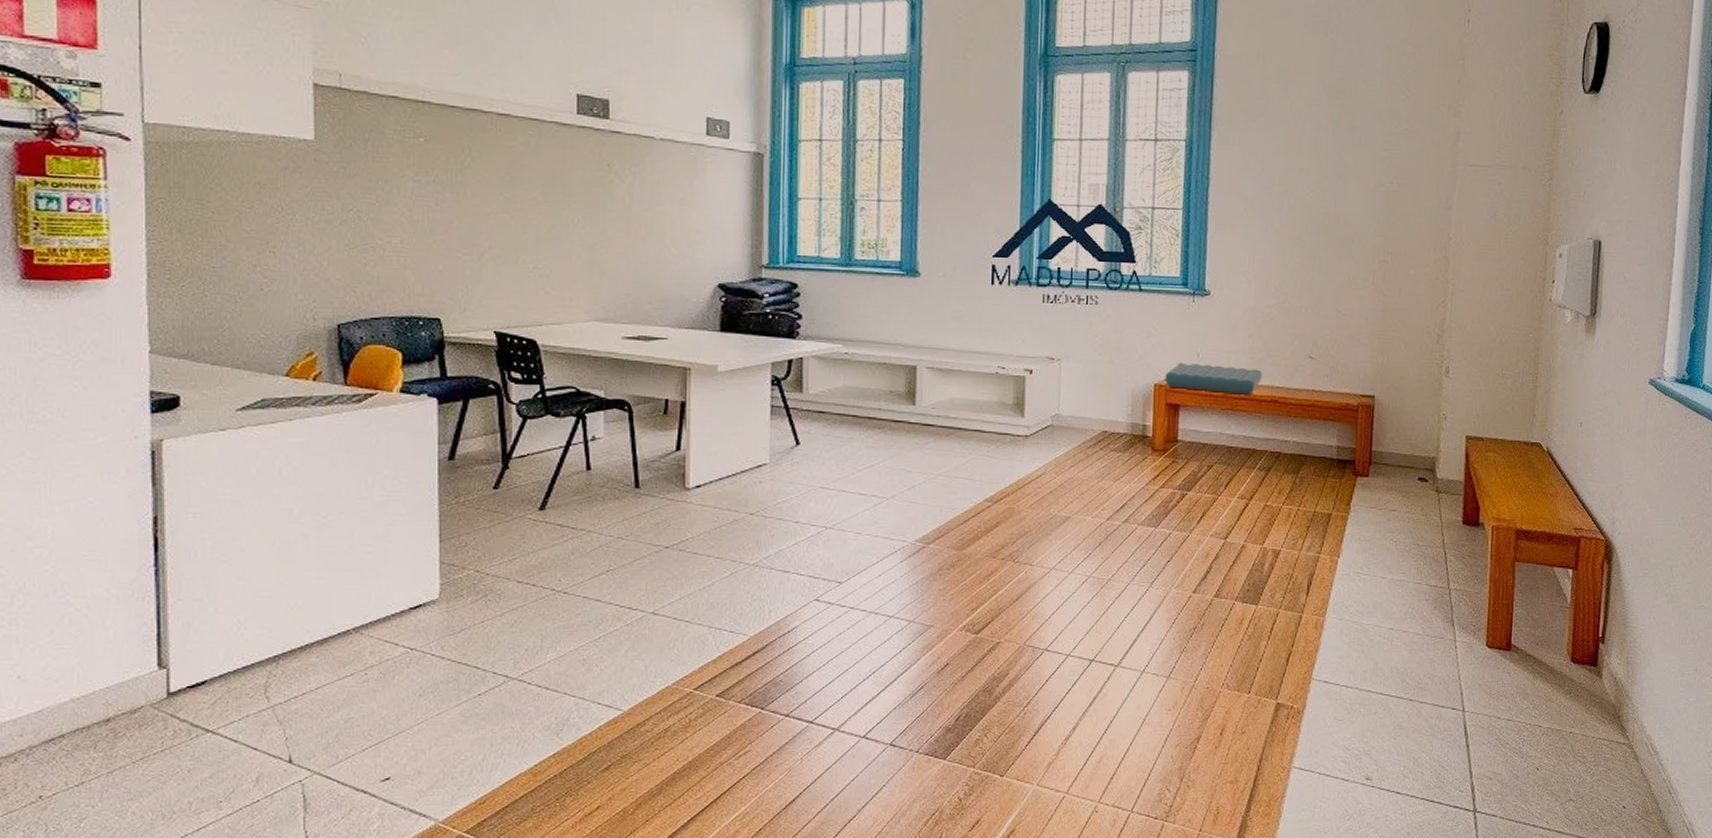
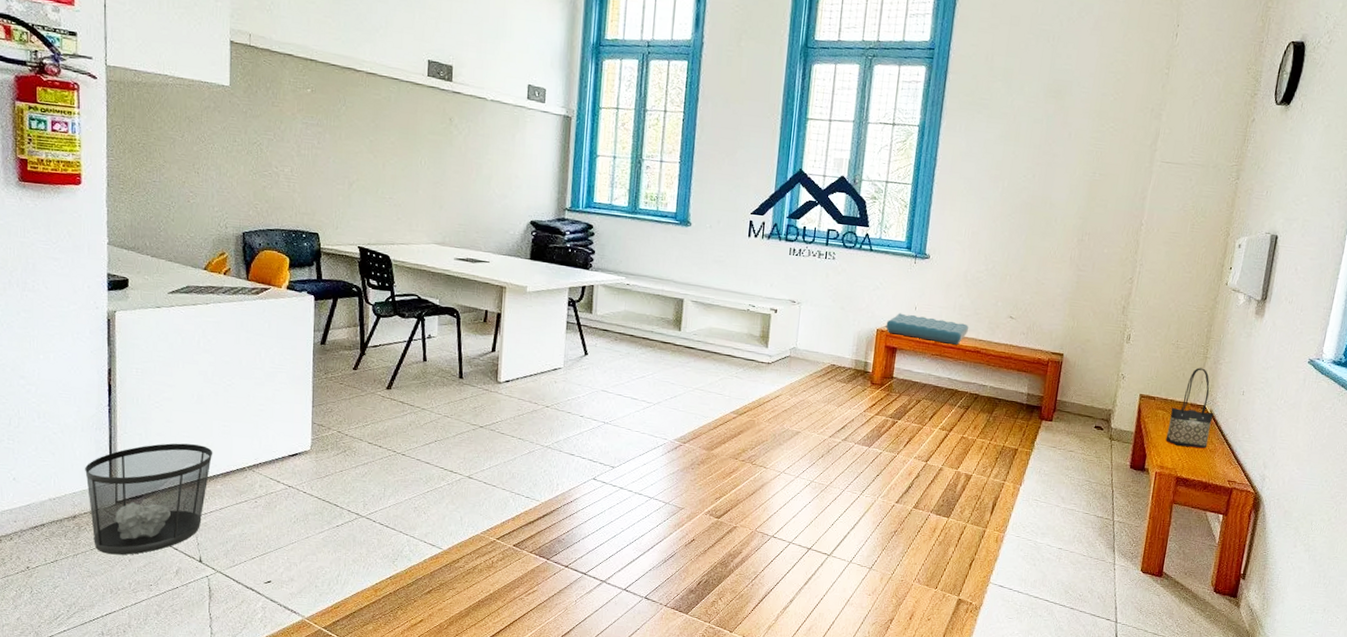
waste bin: none [122,606,305,766] -> present [85,443,213,555]
tote bag: none [1500,399,1551,494] -> present [1165,368,1214,449]

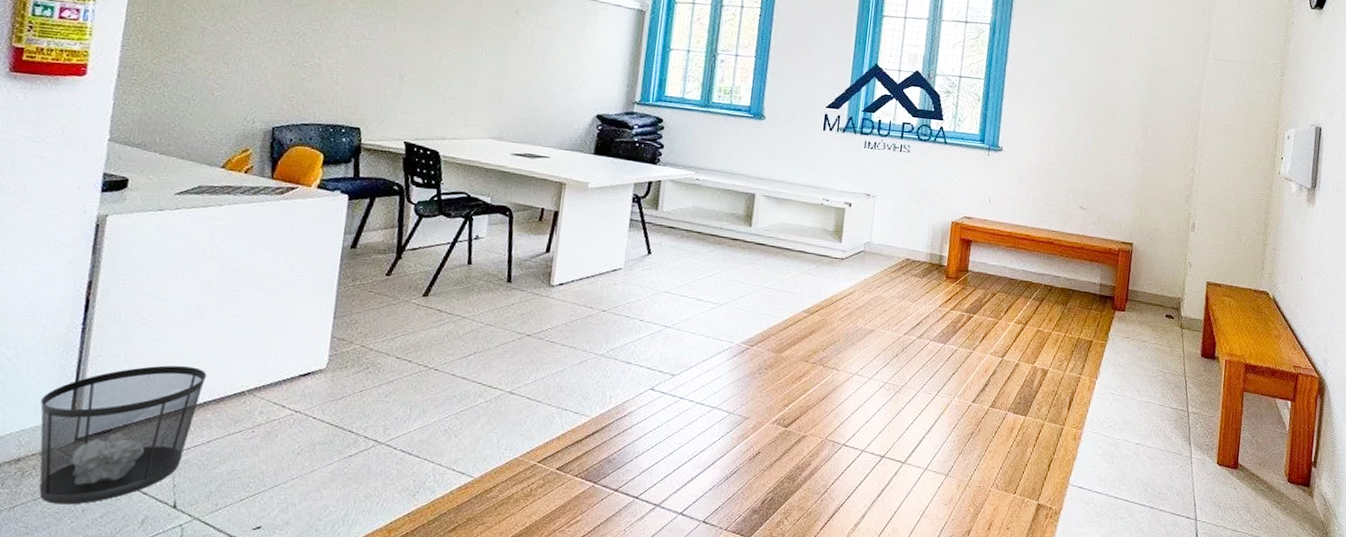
cushion: present [886,313,969,345] -> none [960,205,1042,236]
tote bag: present [1165,368,1214,449] -> none [1233,254,1276,335]

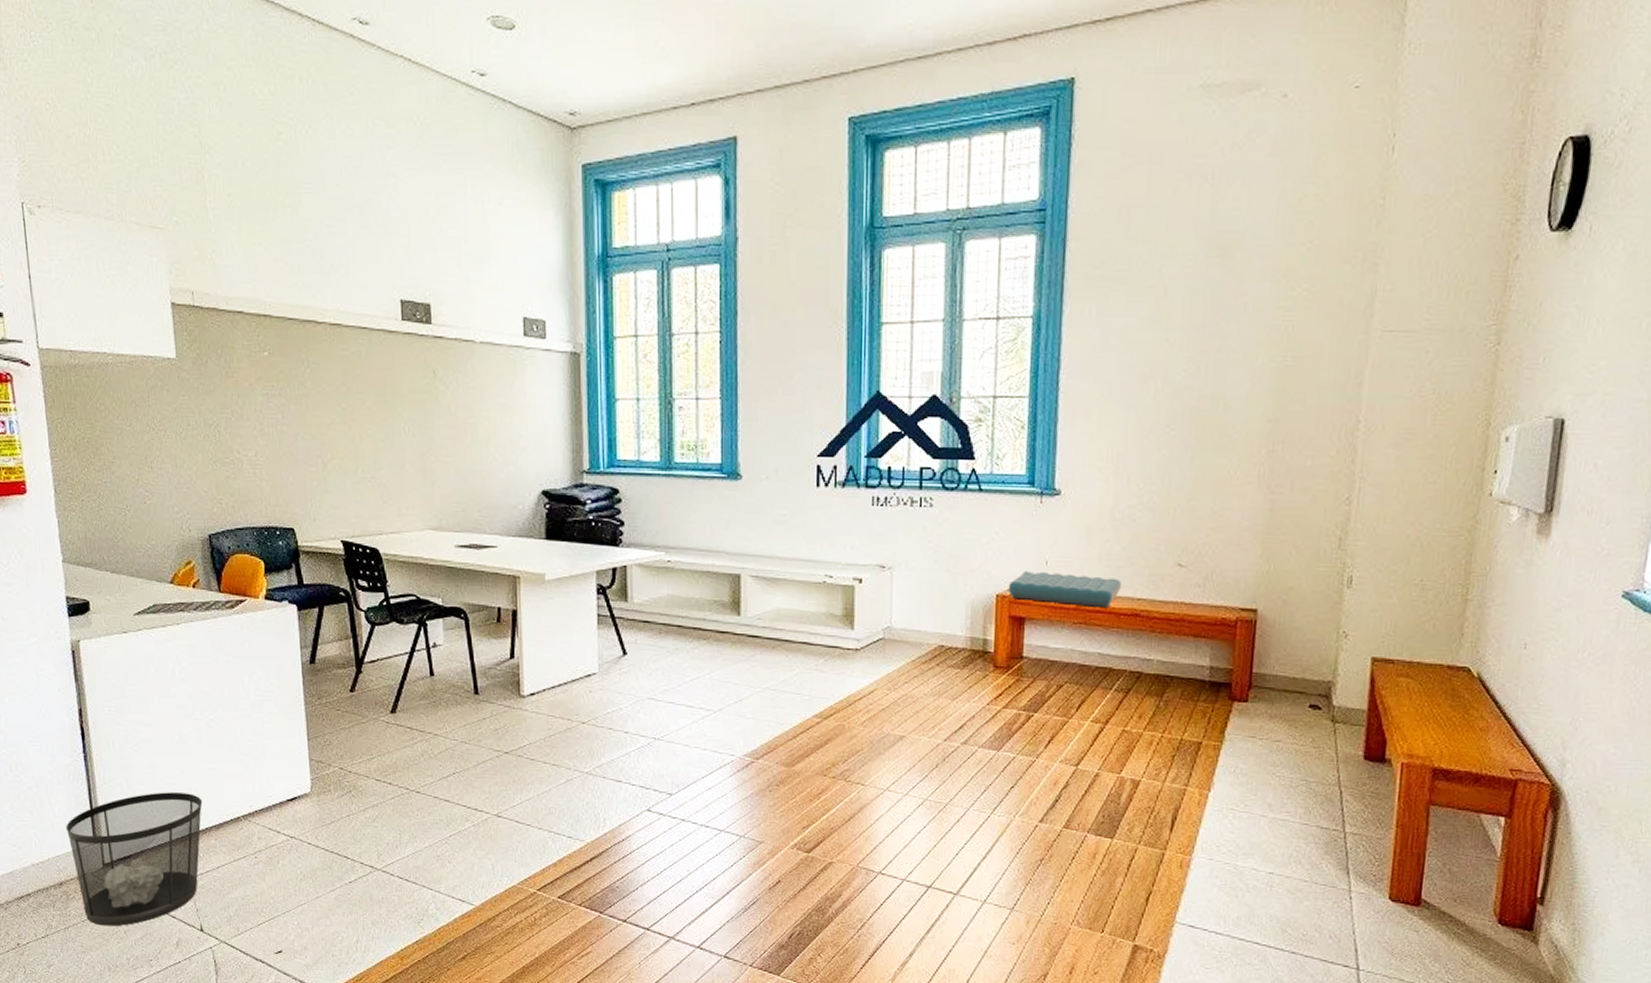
cushion: none [960,205,1042,236] -> present [1008,571,1122,607]

